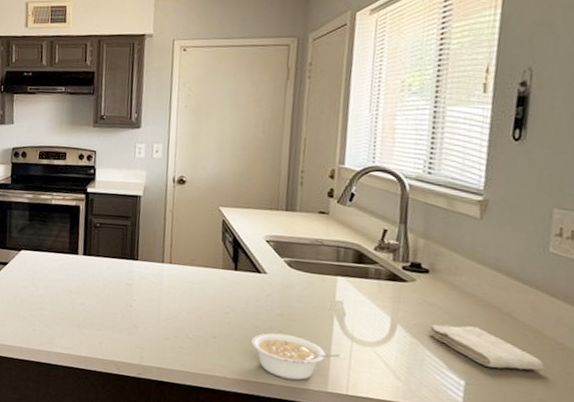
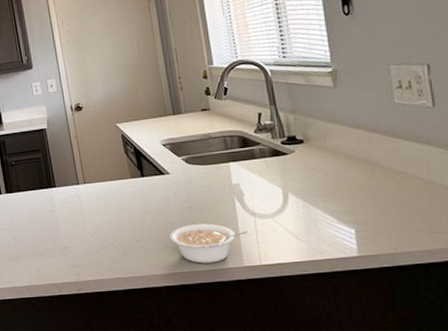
washcloth: present [428,324,545,371] -> none [314,180,415,212]

